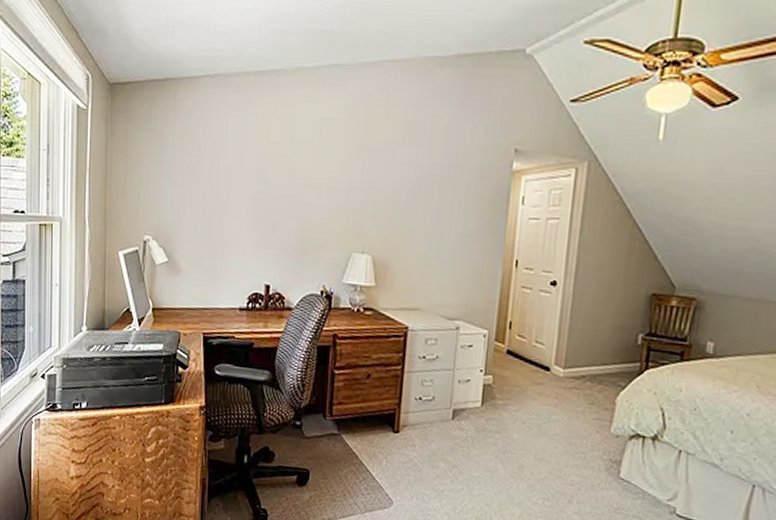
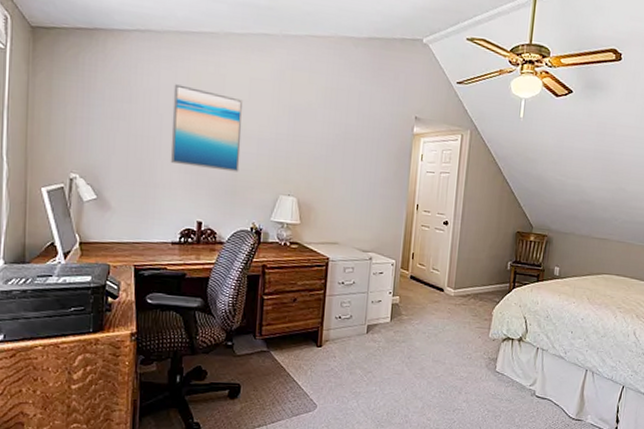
wall art: none [238,132,314,228] -> present [170,84,244,172]

